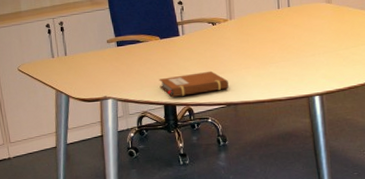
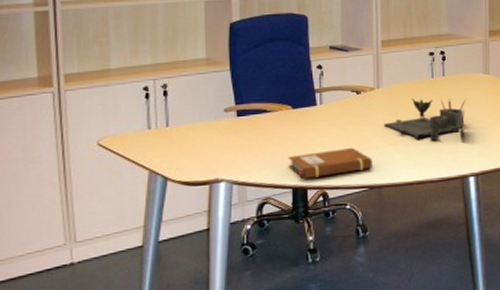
desk organizer: none [236,26,310,64] -> present [383,98,466,140]

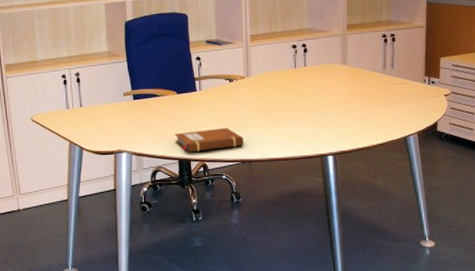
desk organizer: present [383,98,466,140] -> none [252,86,326,123]

